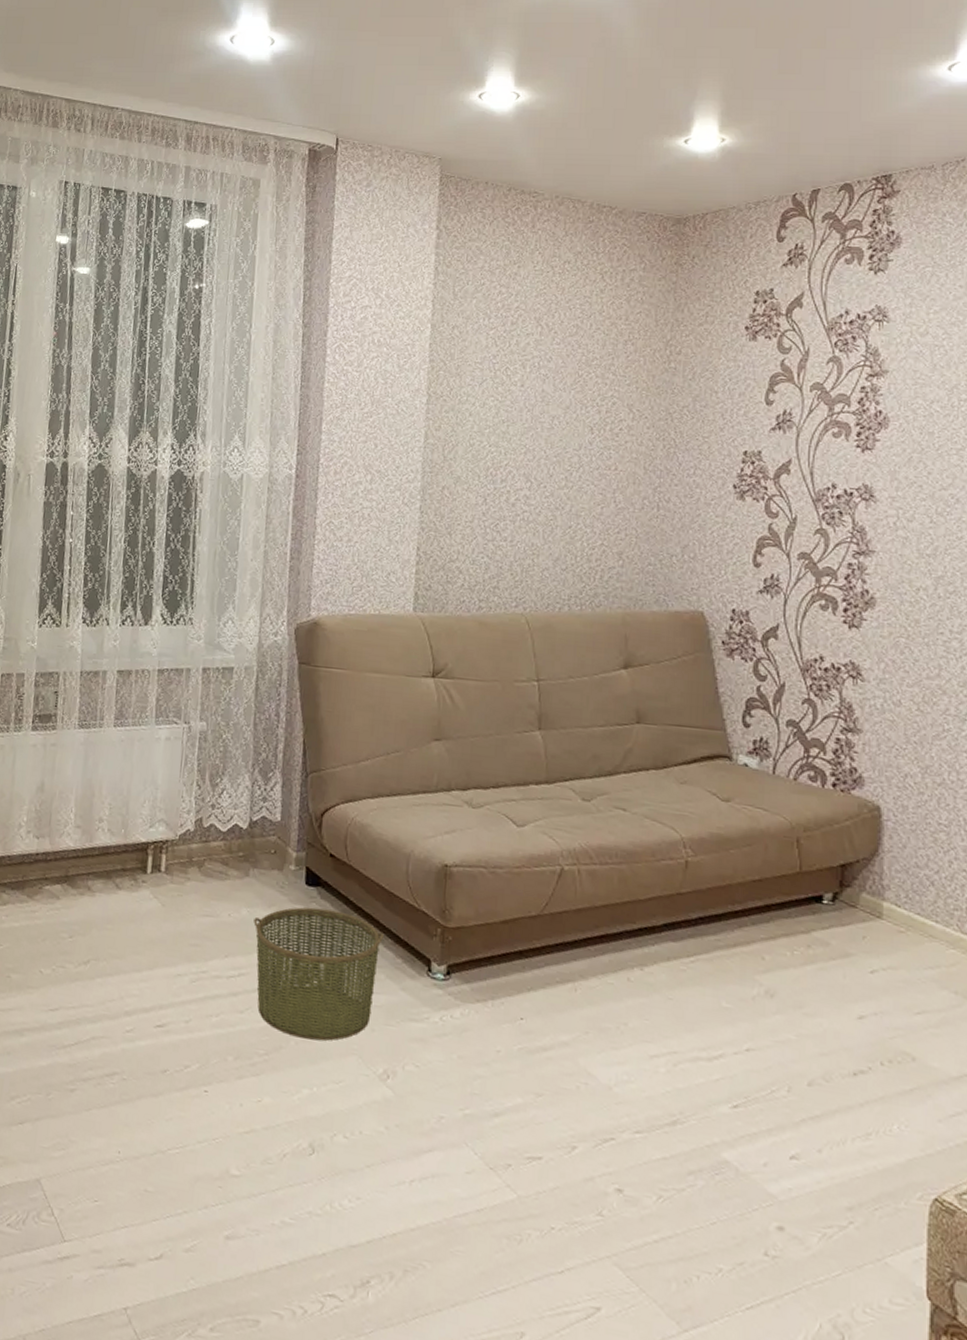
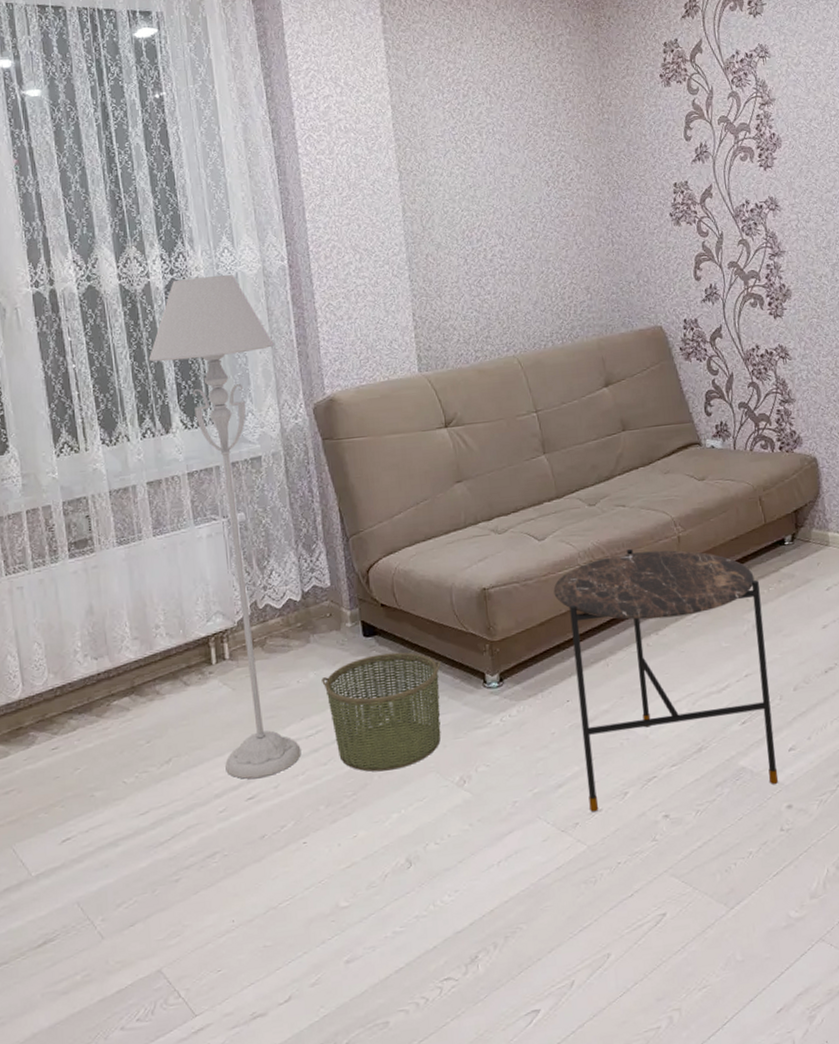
floor lamp: none [140,471,267,1008] -> present [148,275,301,779]
side table: none [525,860,782,1195] -> present [553,548,779,812]

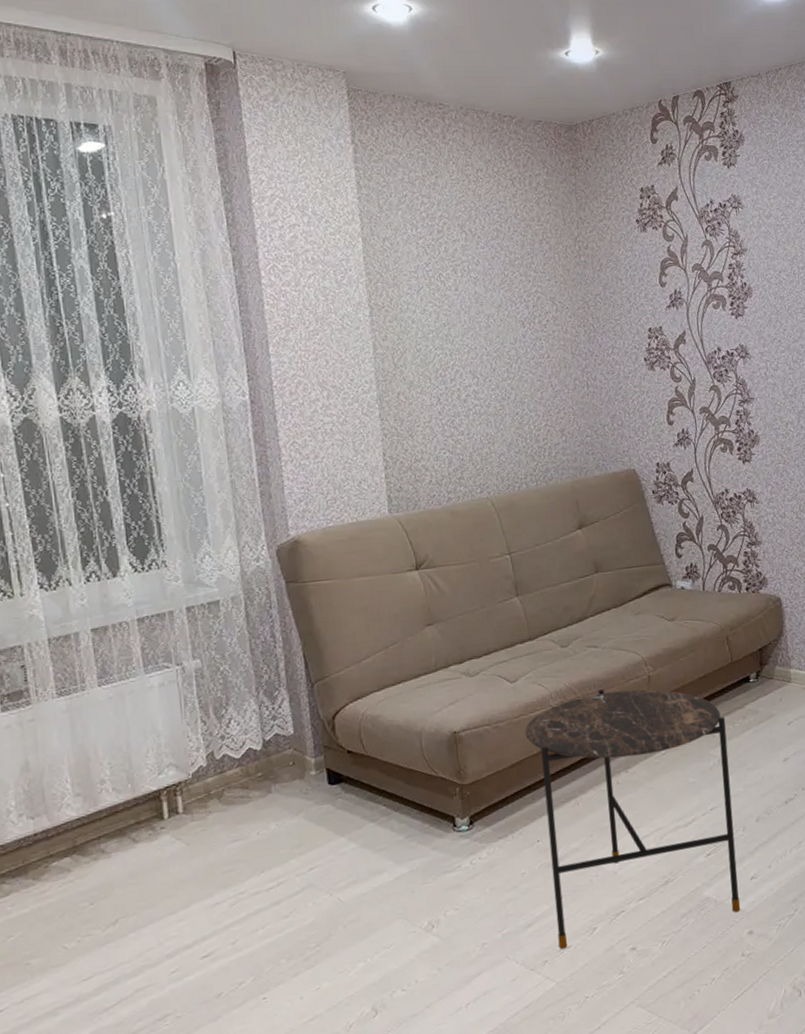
floor lamp: present [148,275,301,779] -> none [93,410,261,937]
basket: present [321,652,442,772] -> none [283,799,410,922]

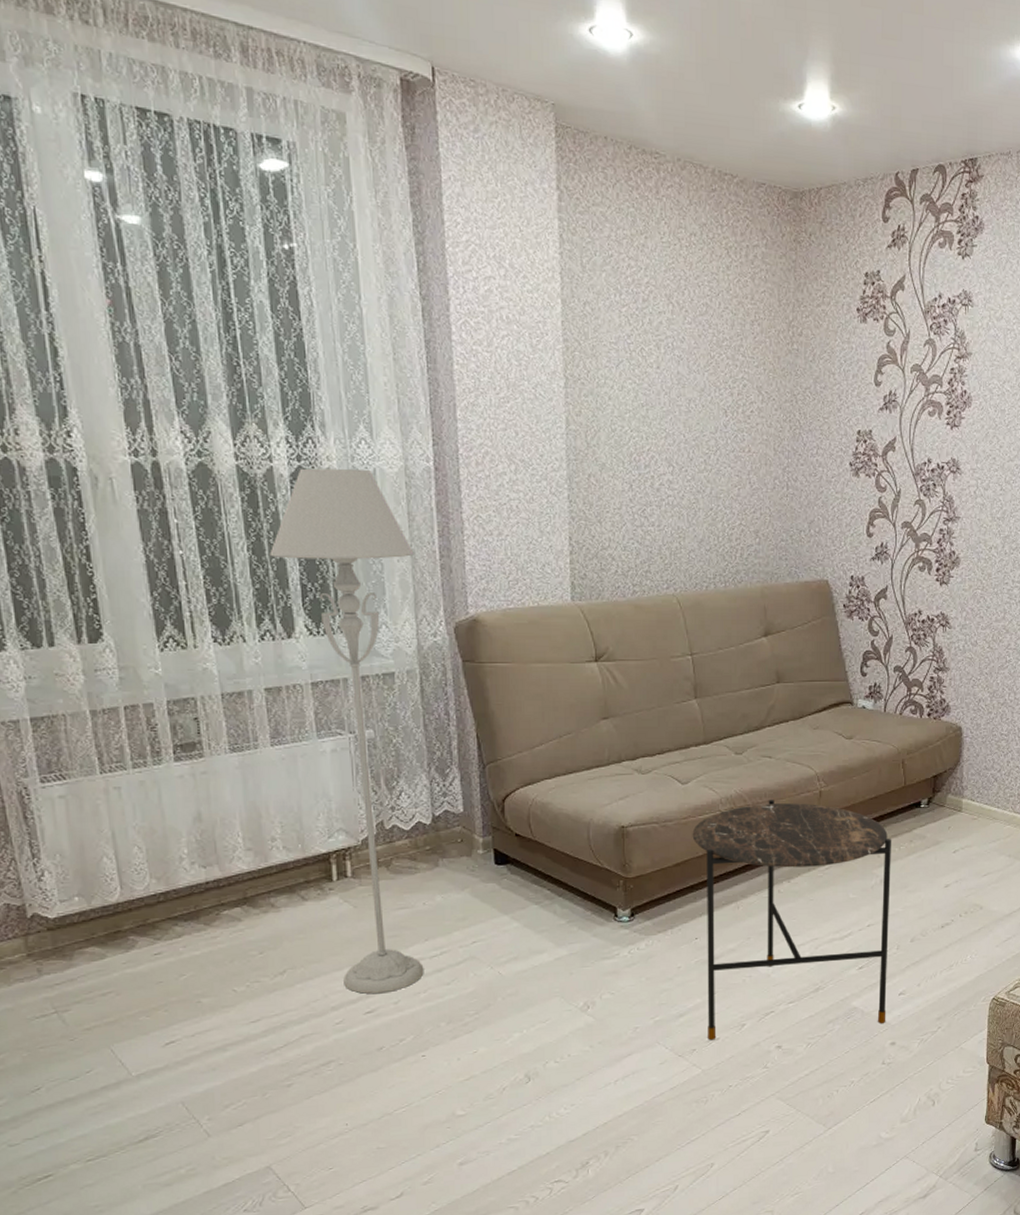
floor lamp: none [93,410,261,937] -> present [269,468,424,994]

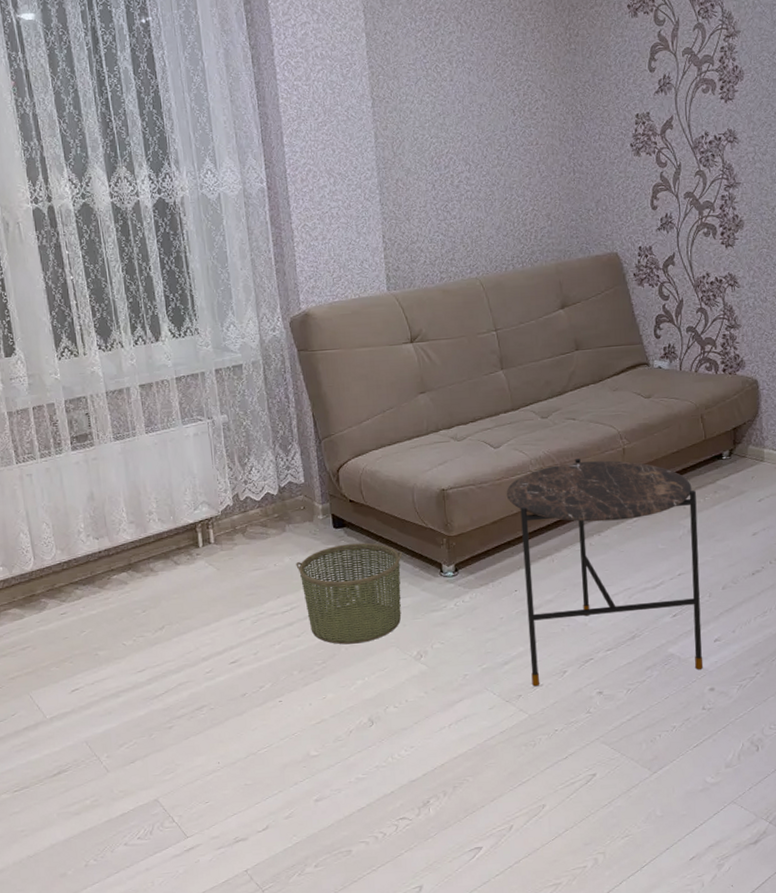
floor lamp: present [269,468,424,994] -> none [139,195,278,646]
basket: none [449,882,574,994] -> present [296,542,403,645]

